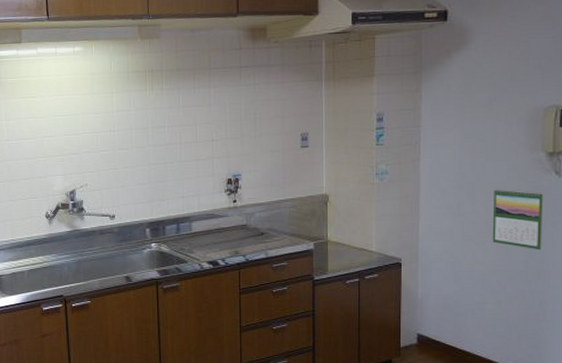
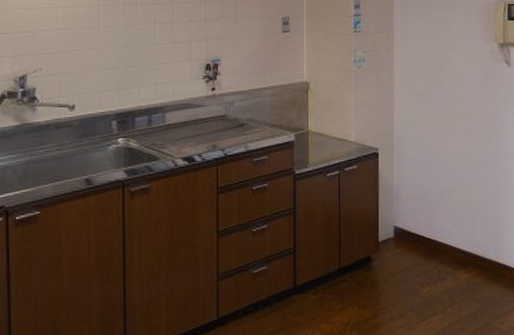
calendar: present [492,188,544,251] -> none [457,76,498,137]

